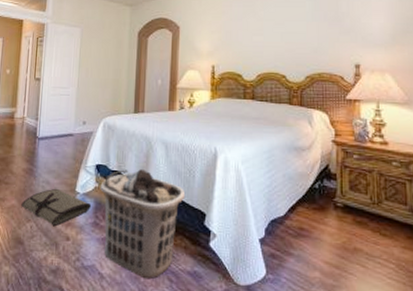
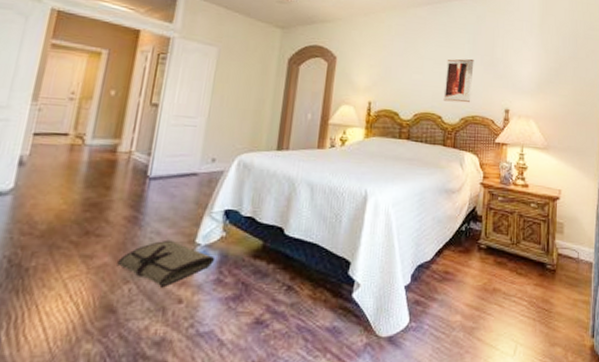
clothes hamper: present [100,169,186,279] -> none [227,214,330,340]
wall art: none [286,15,317,61] -> present [443,59,474,103]

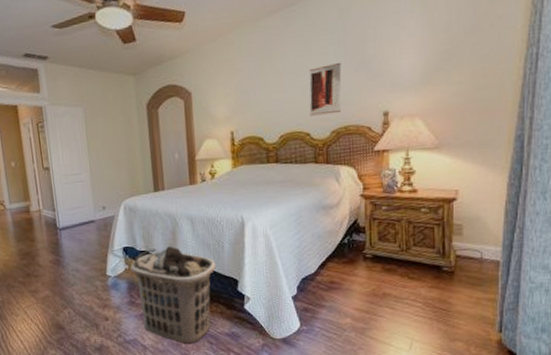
tool roll: present [117,239,215,286] -> none [55,274,125,309]
clothes hamper: none [227,214,330,340] -> present [130,246,217,344]

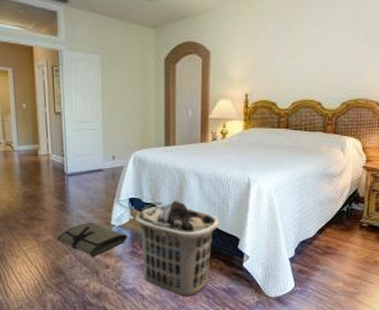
tool roll: none [55,274,125,309] -> present [57,222,128,256]
wall art: present [309,62,342,116] -> none [323,36,357,86]

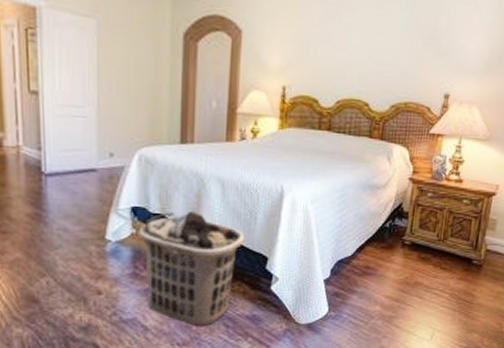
tool roll: present [57,222,128,256] -> none [30,236,129,279]

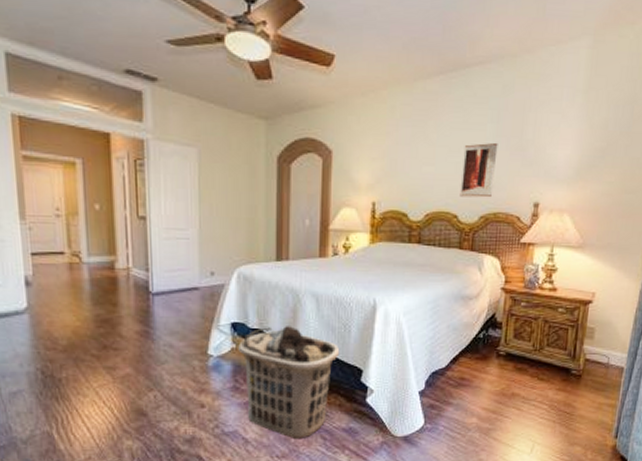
wall art: none [371,30,412,87] -> present [459,142,498,198]

